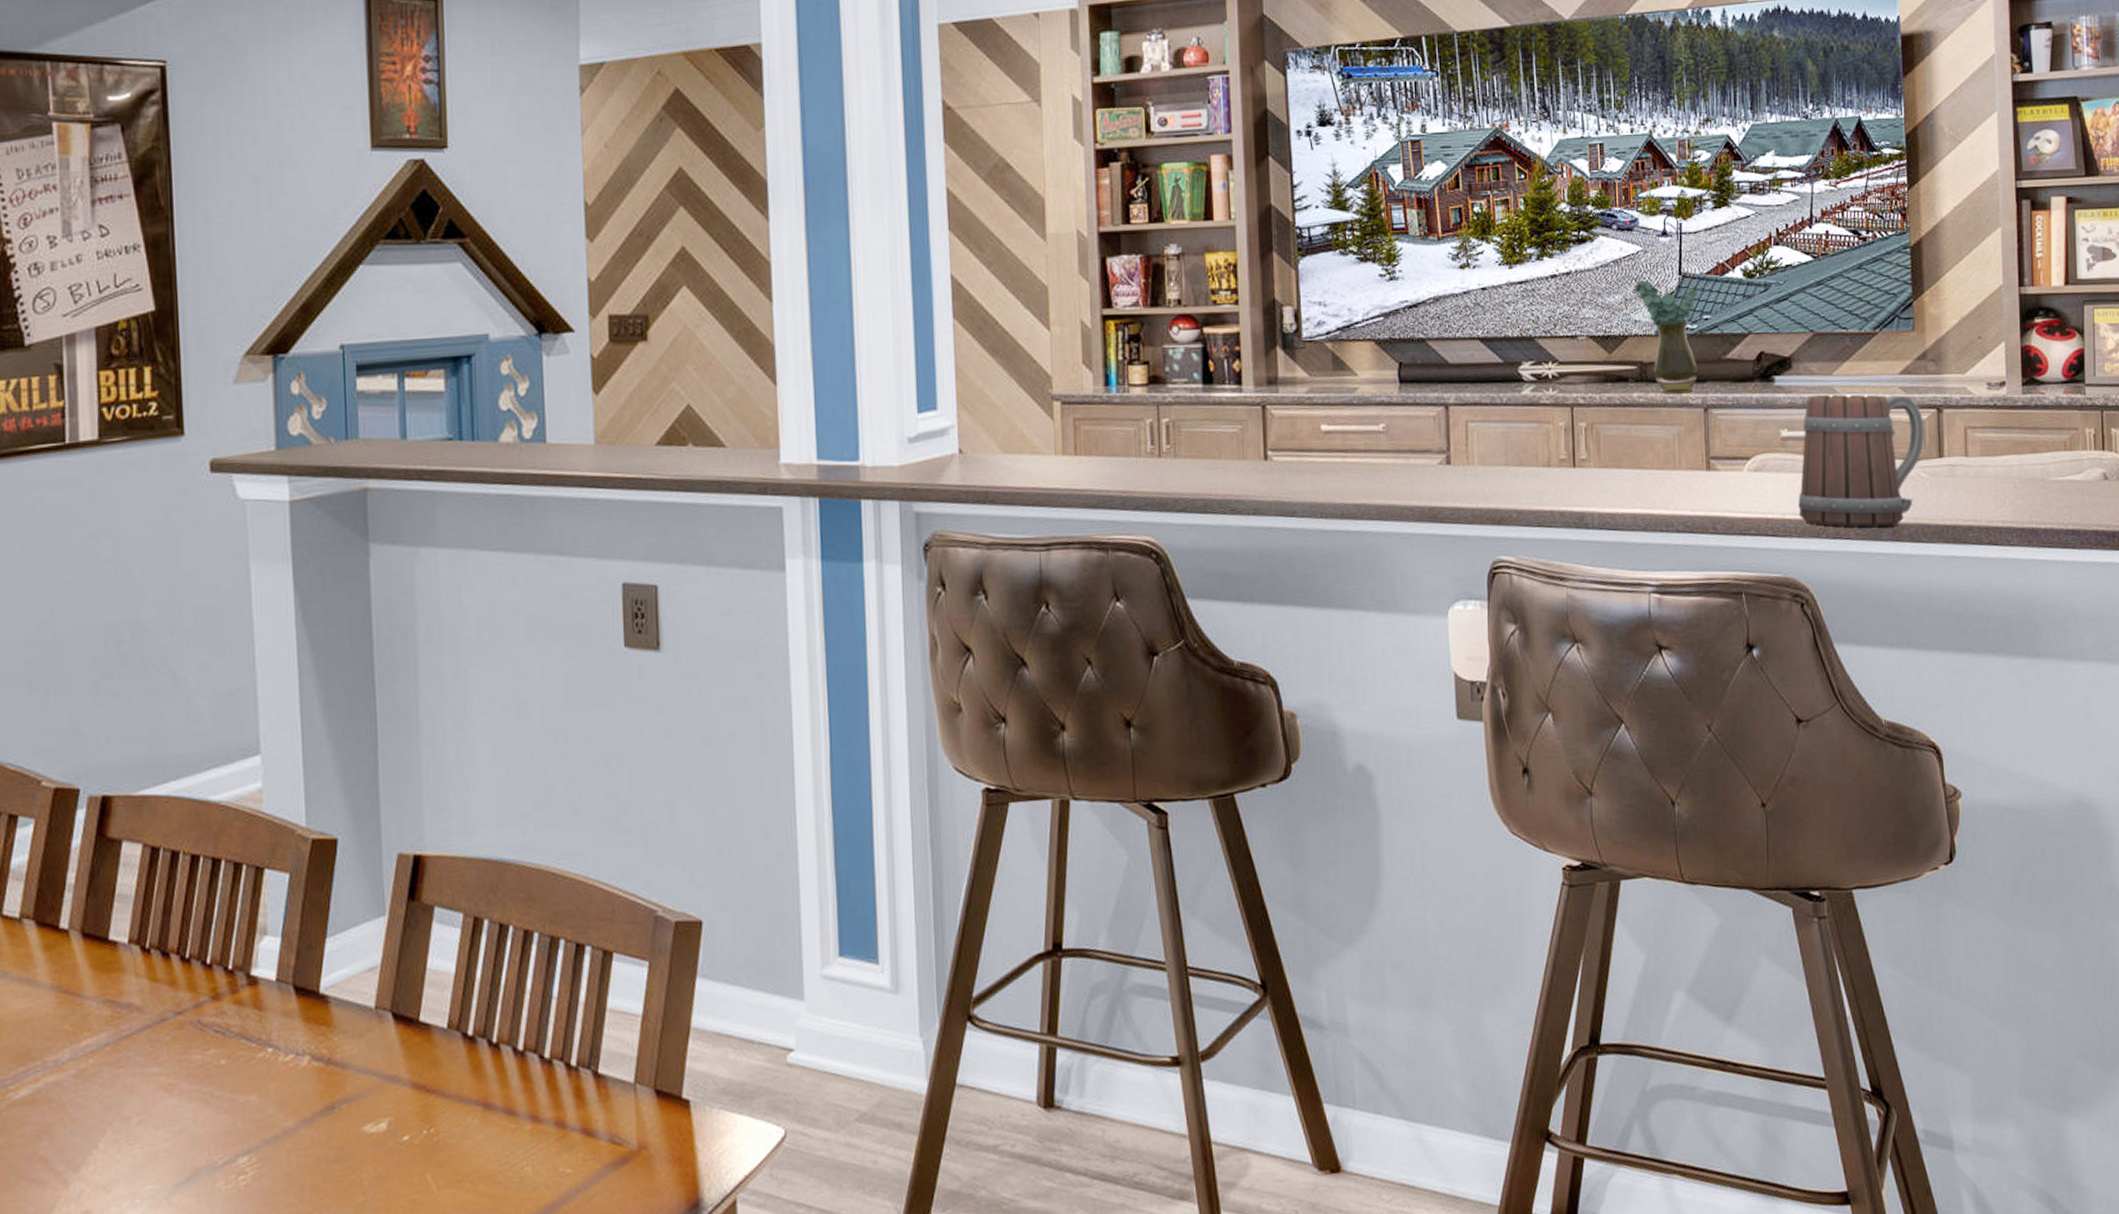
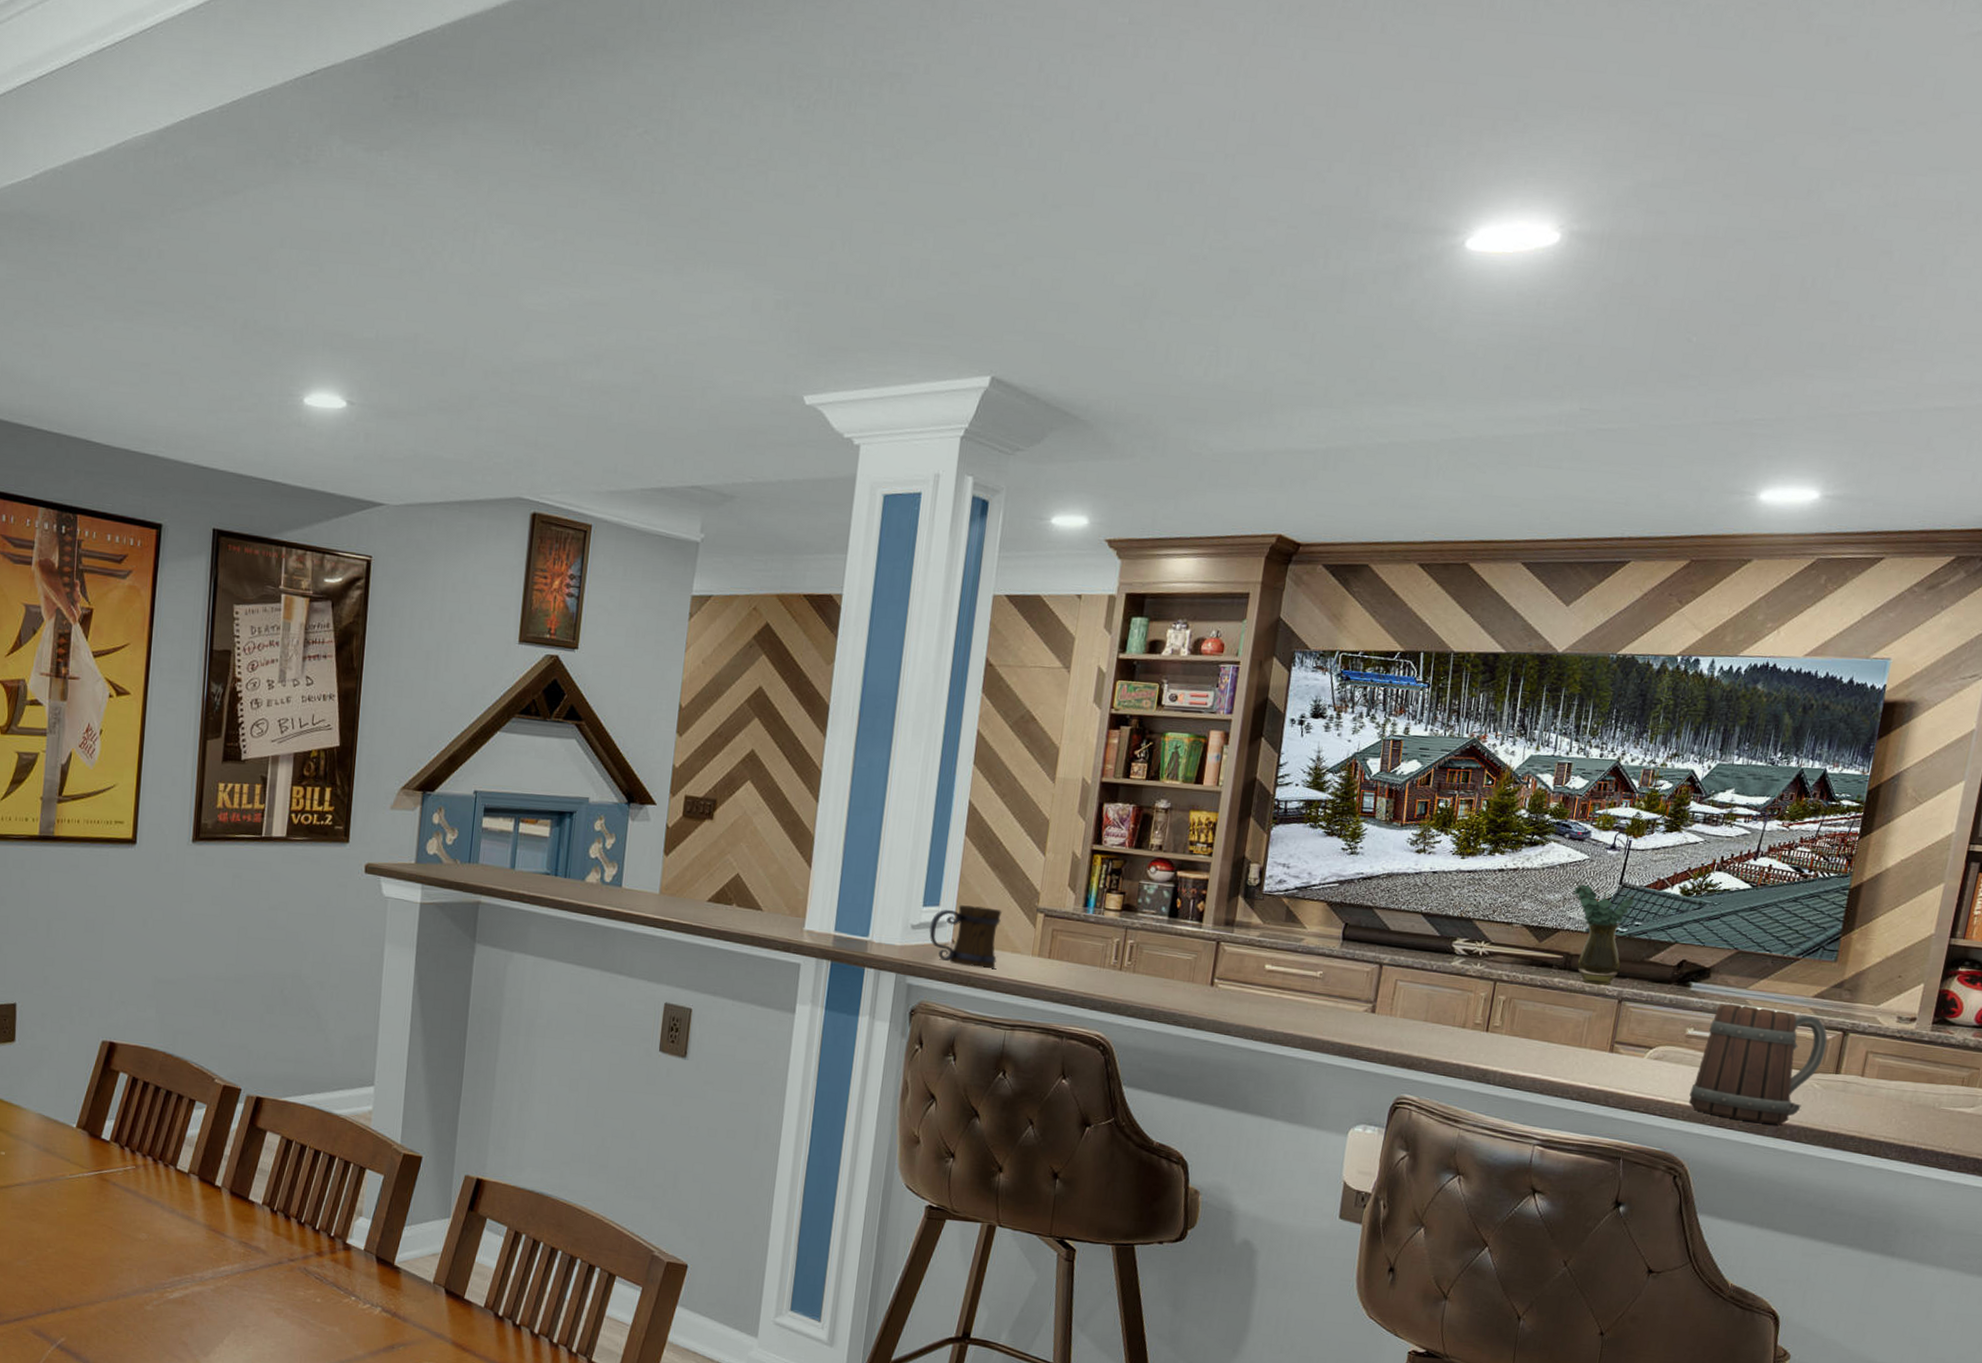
beer mug: none [929,403,1015,480] -> present [929,905,1002,969]

